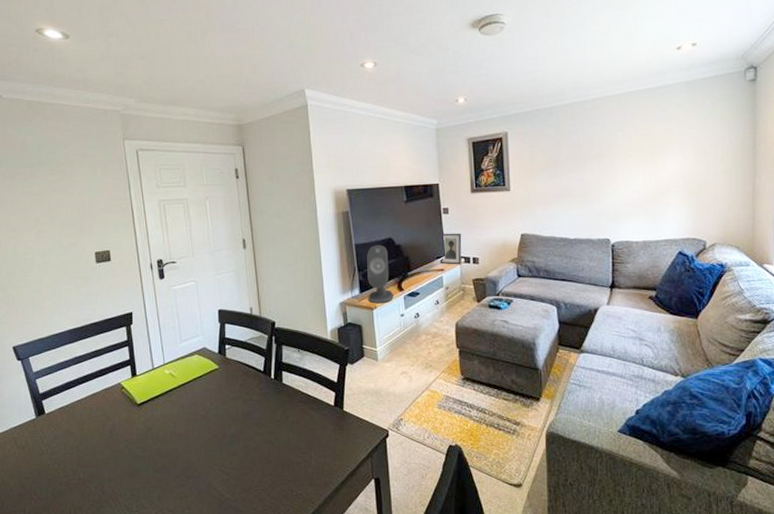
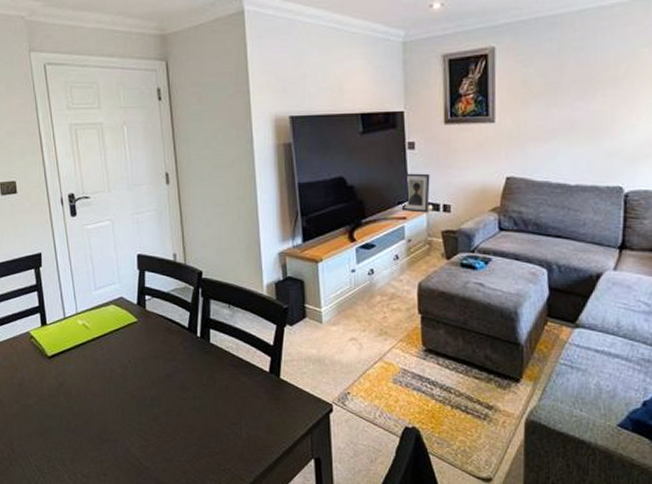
speaker: present [367,245,393,304] -> none [312,185,343,256]

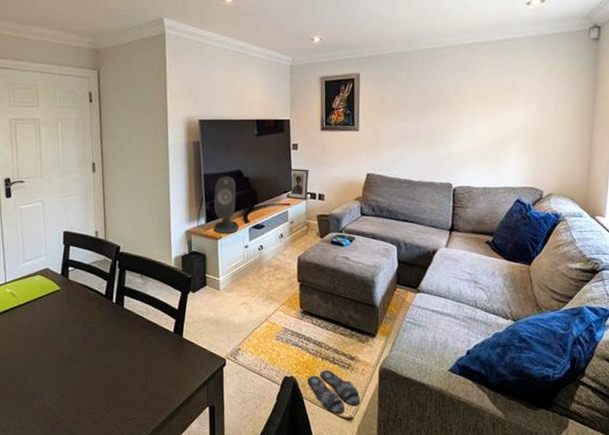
speaker: none [312,185,343,256] -> present [214,176,239,234]
slippers: none [433,420,500,474] -> present [307,370,360,414]

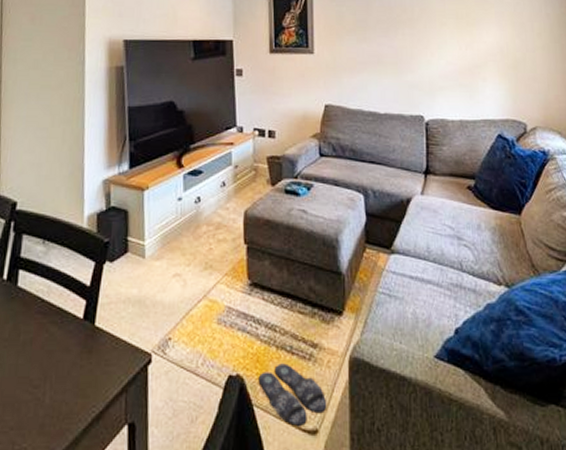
speaker: present [214,176,239,234] -> none [139,110,171,183]
picture frame: present [287,168,309,200] -> none [230,99,257,138]

